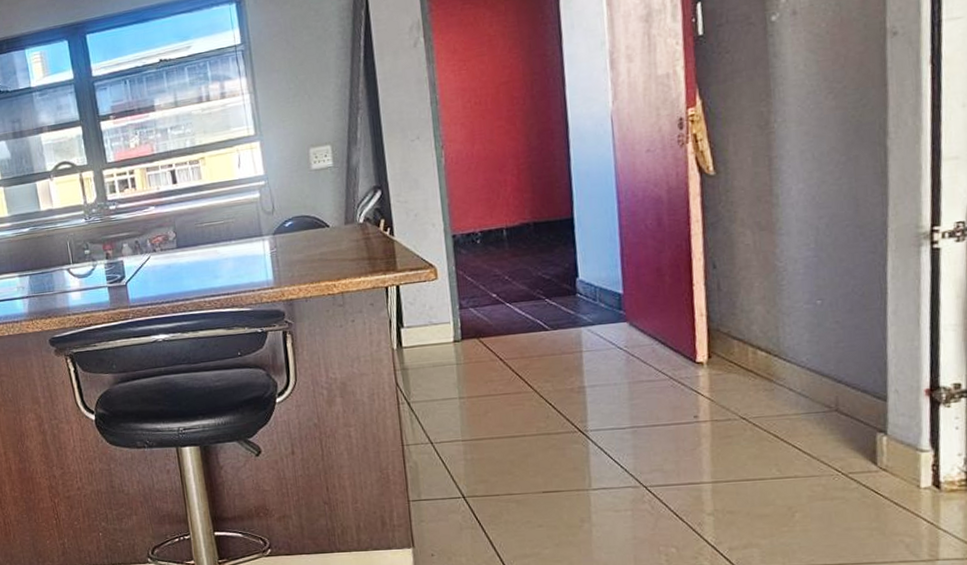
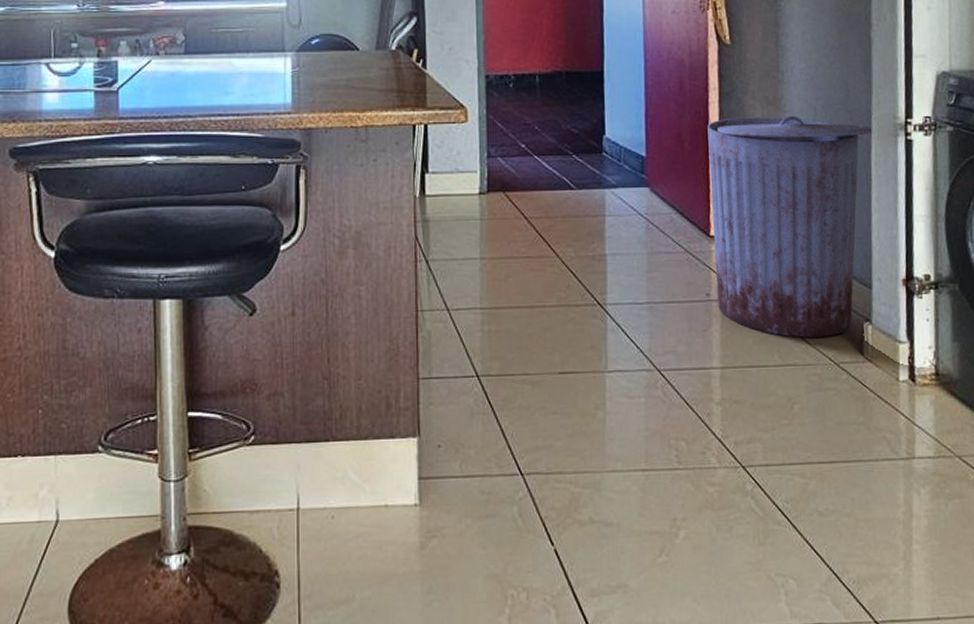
trash can: none [690,237,887,452] -> present [707,115,871,338]

